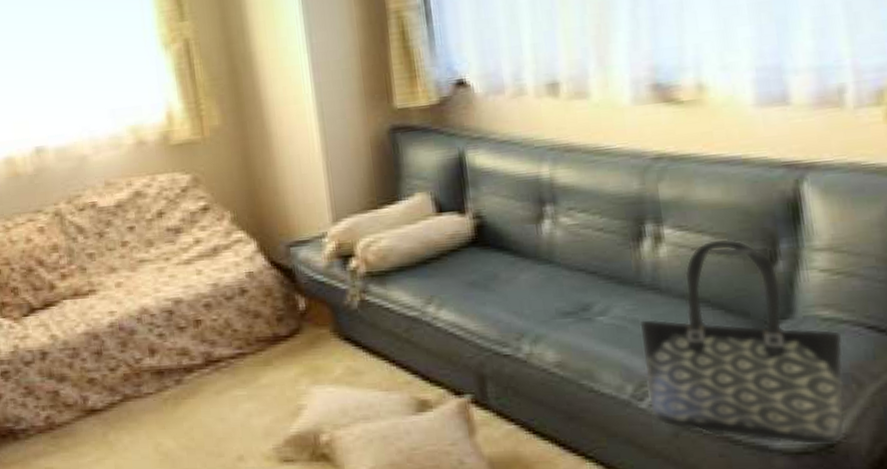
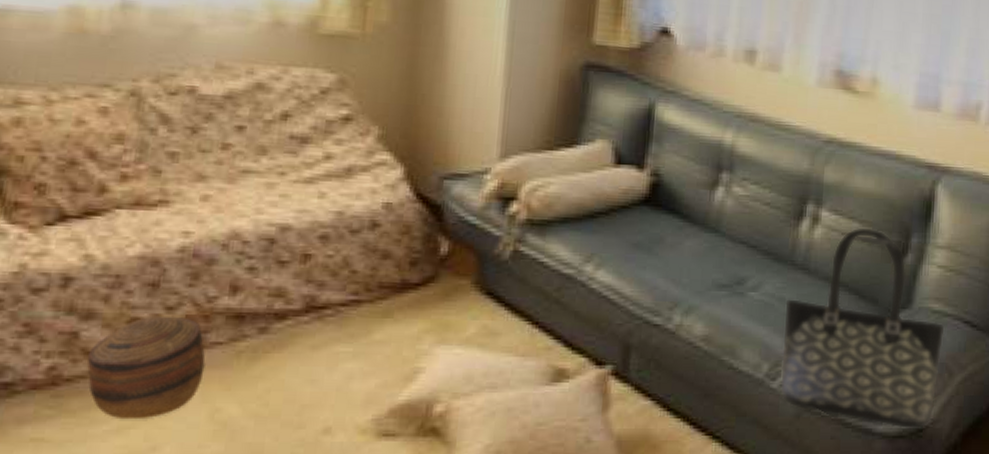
basket: none [67,375,145,453] -> present [87,315,206,420]

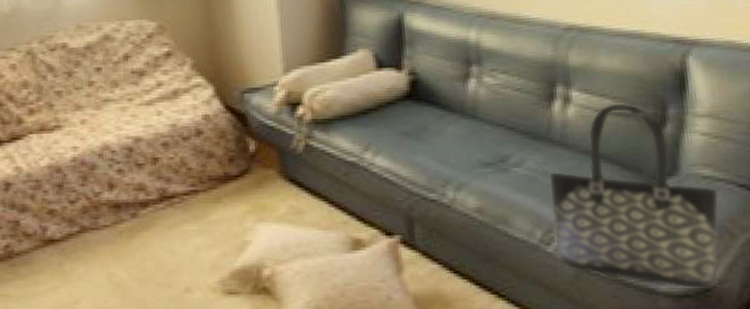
basket: present [87,315,206,420] -> none [26,207,100,282]

